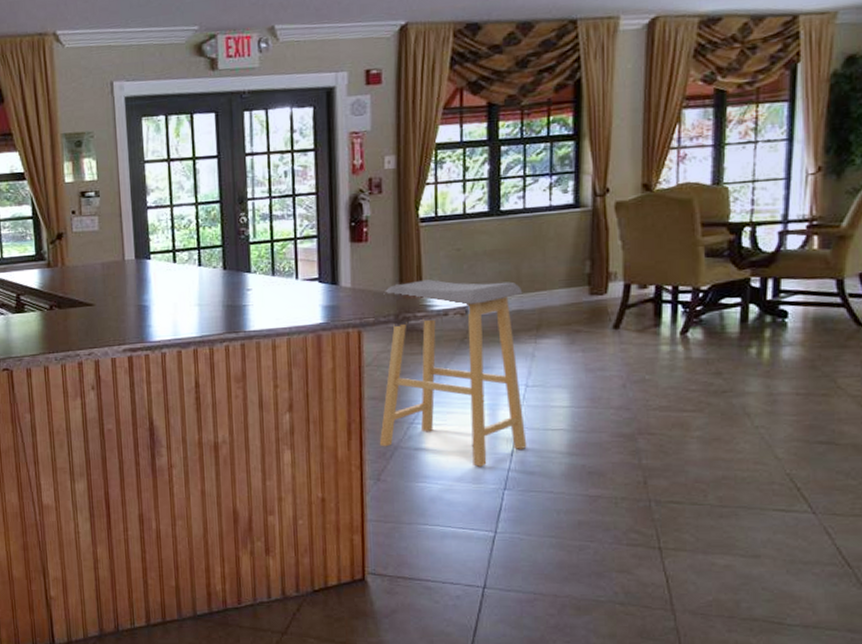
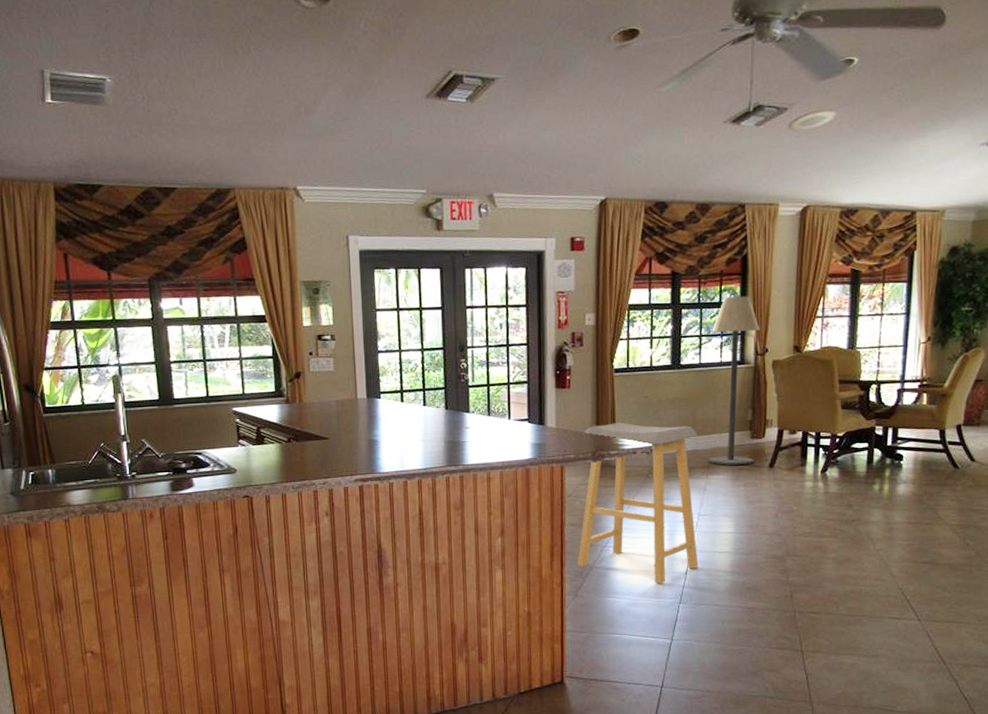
floor lamp: none [537,127,599,328] -> present [709,296,760,466]

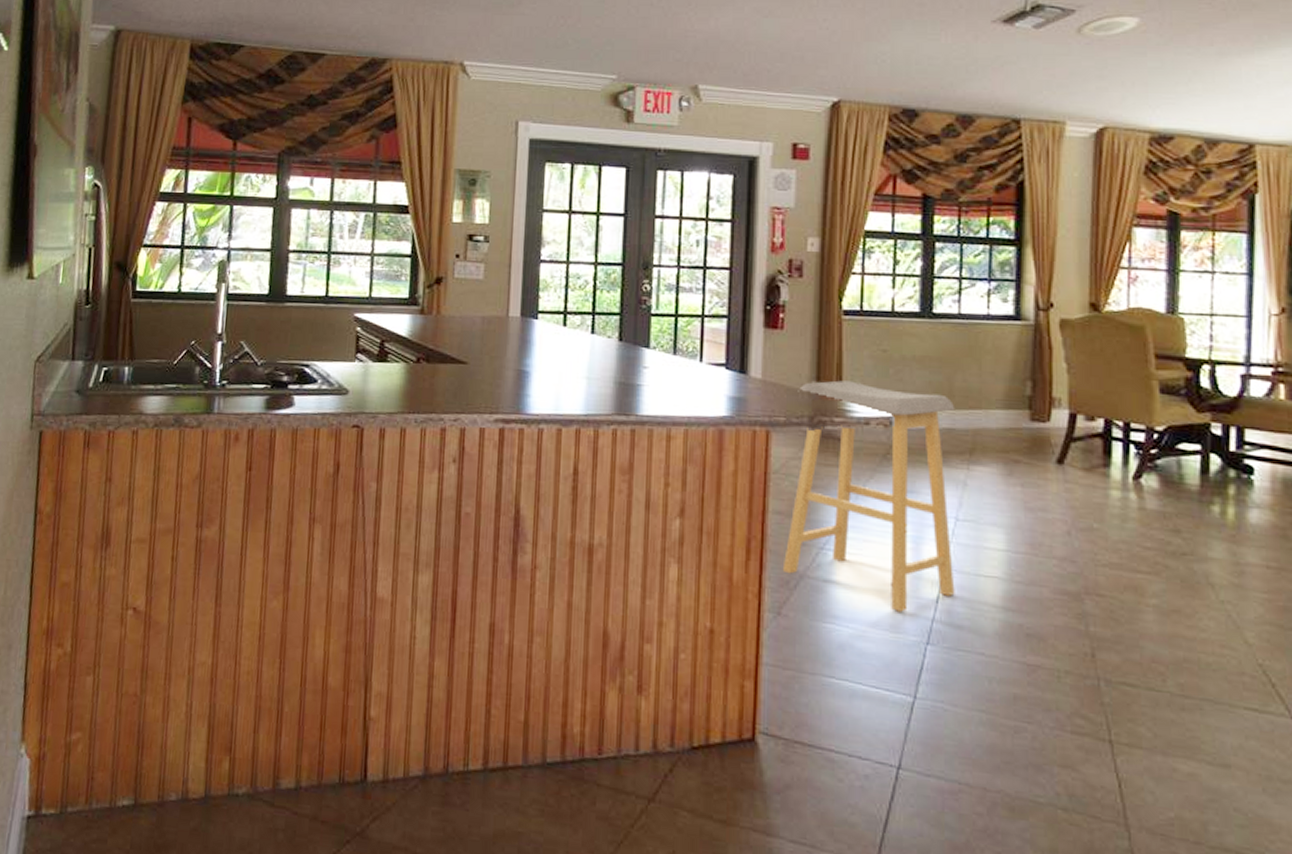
floor lamp: present [709,296,760,466] -> none [971,231,1042,457]

